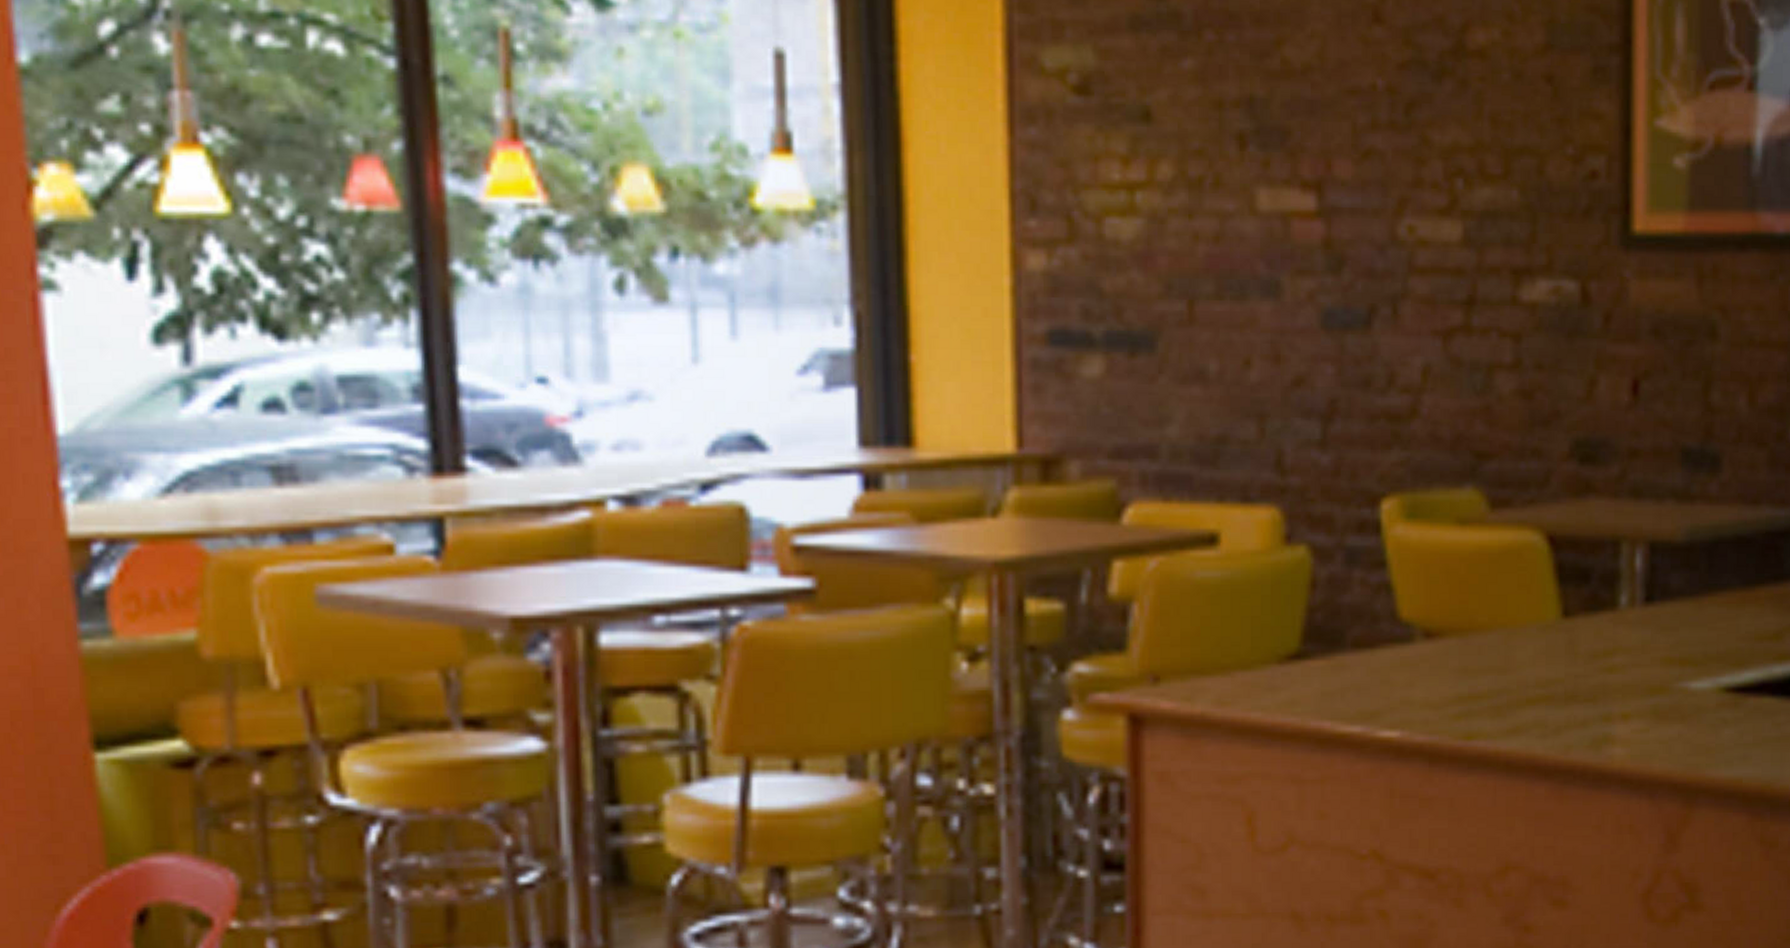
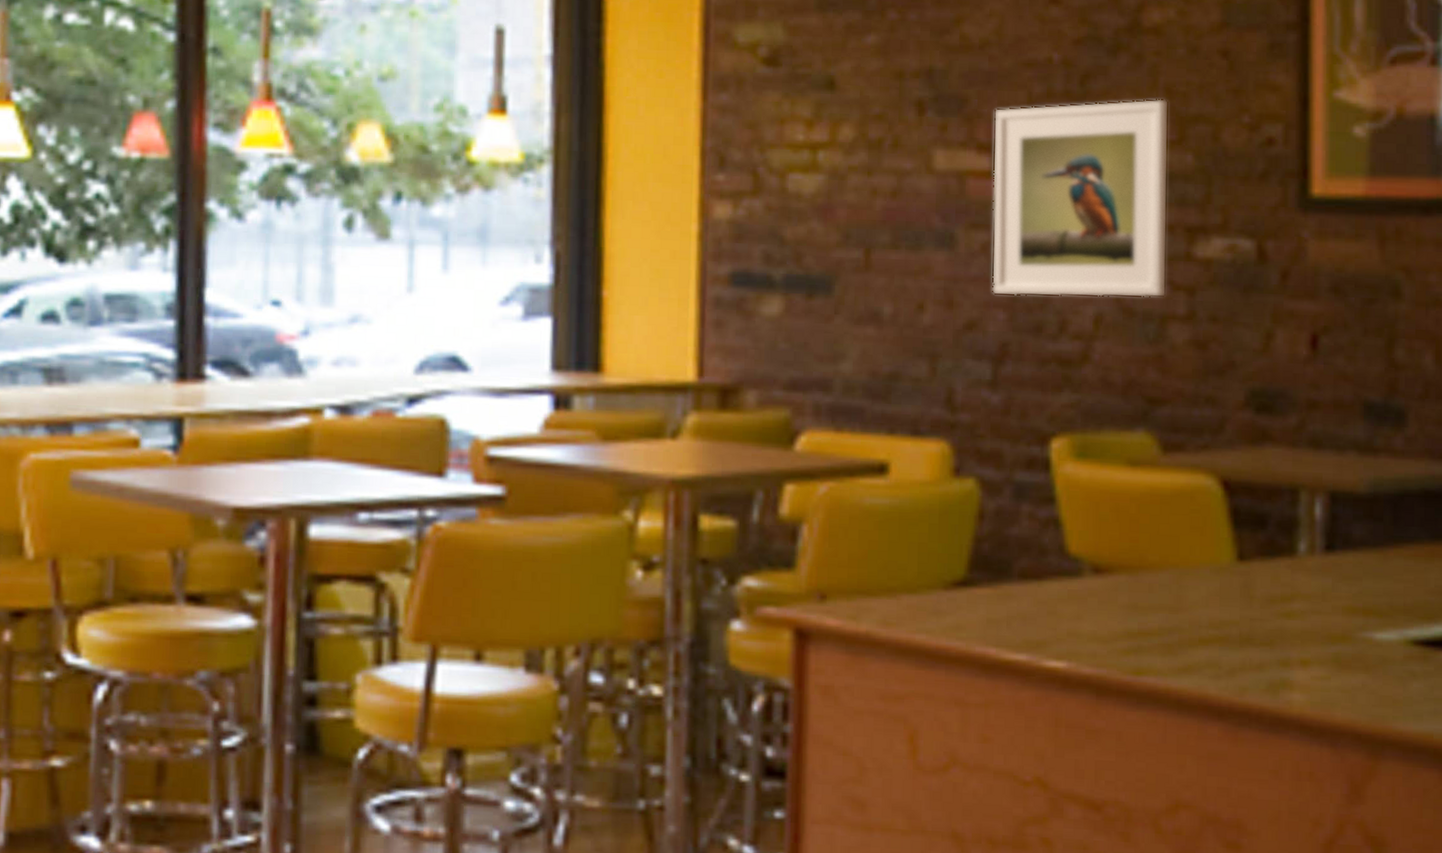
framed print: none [1317,129,1495,349] -> present [991,99,1170,298]

